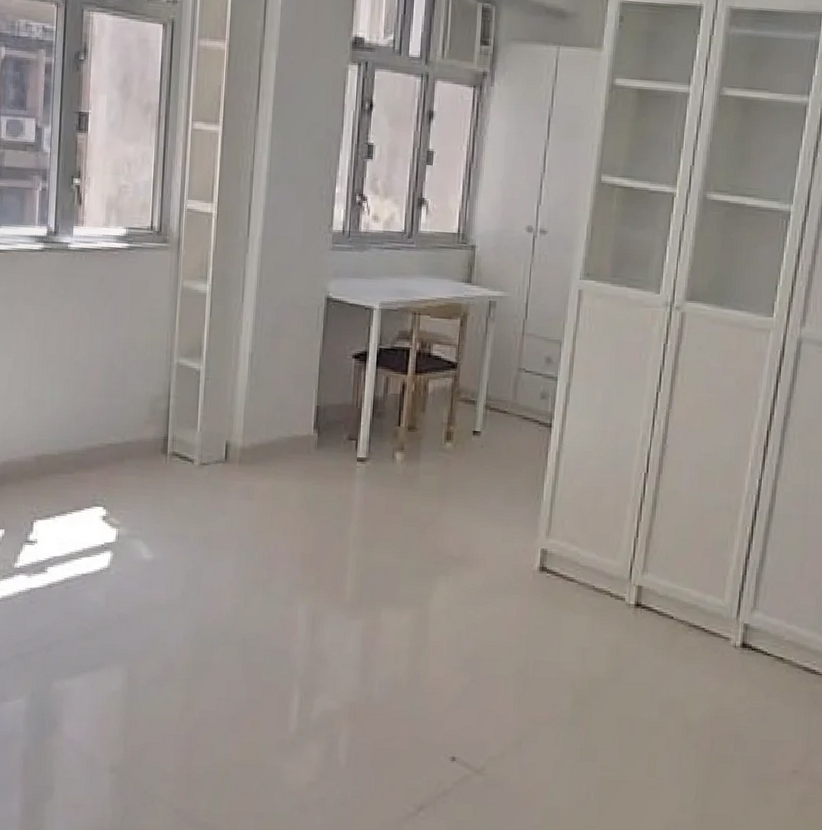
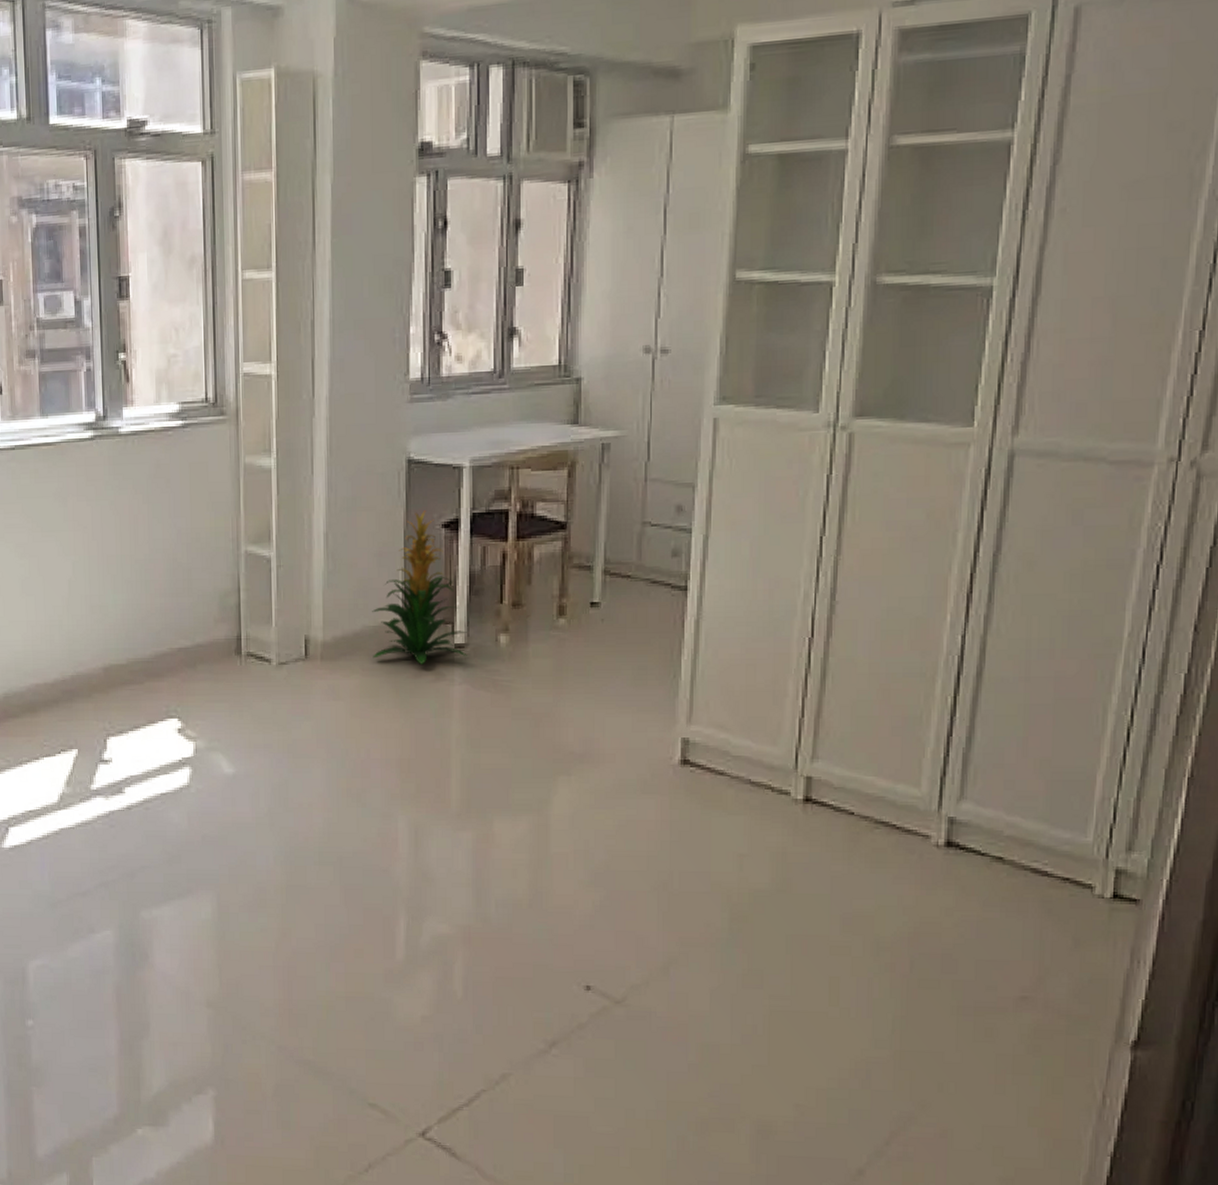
indoor plant: none [285,342,368,473] -> present [372,511,467,664]

